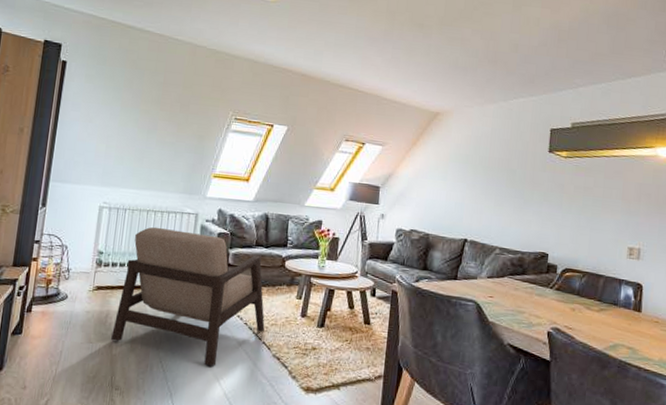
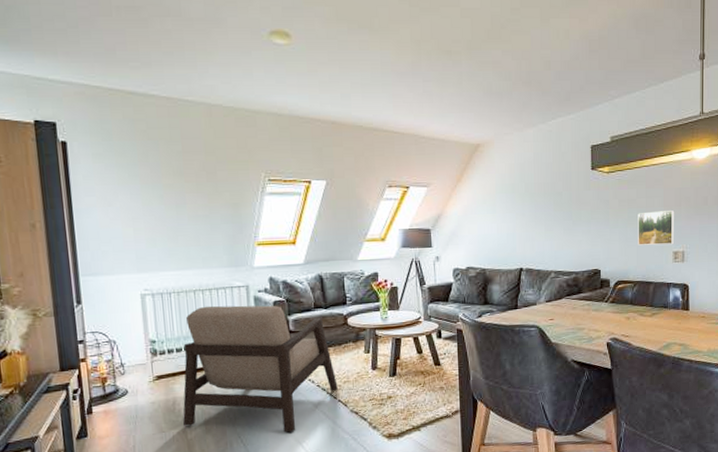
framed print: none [591,202,633,240] -> present [638,210,675,245]

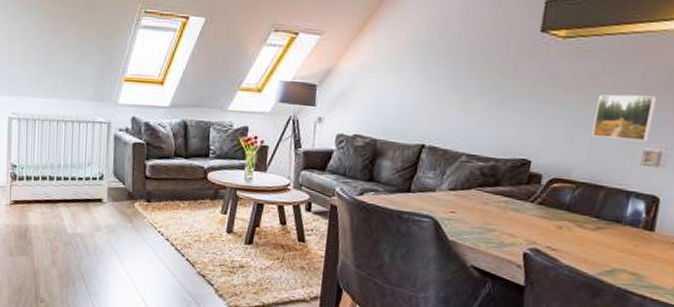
armchair: present [183,305,338,433] -> none [32,138,188,283]

